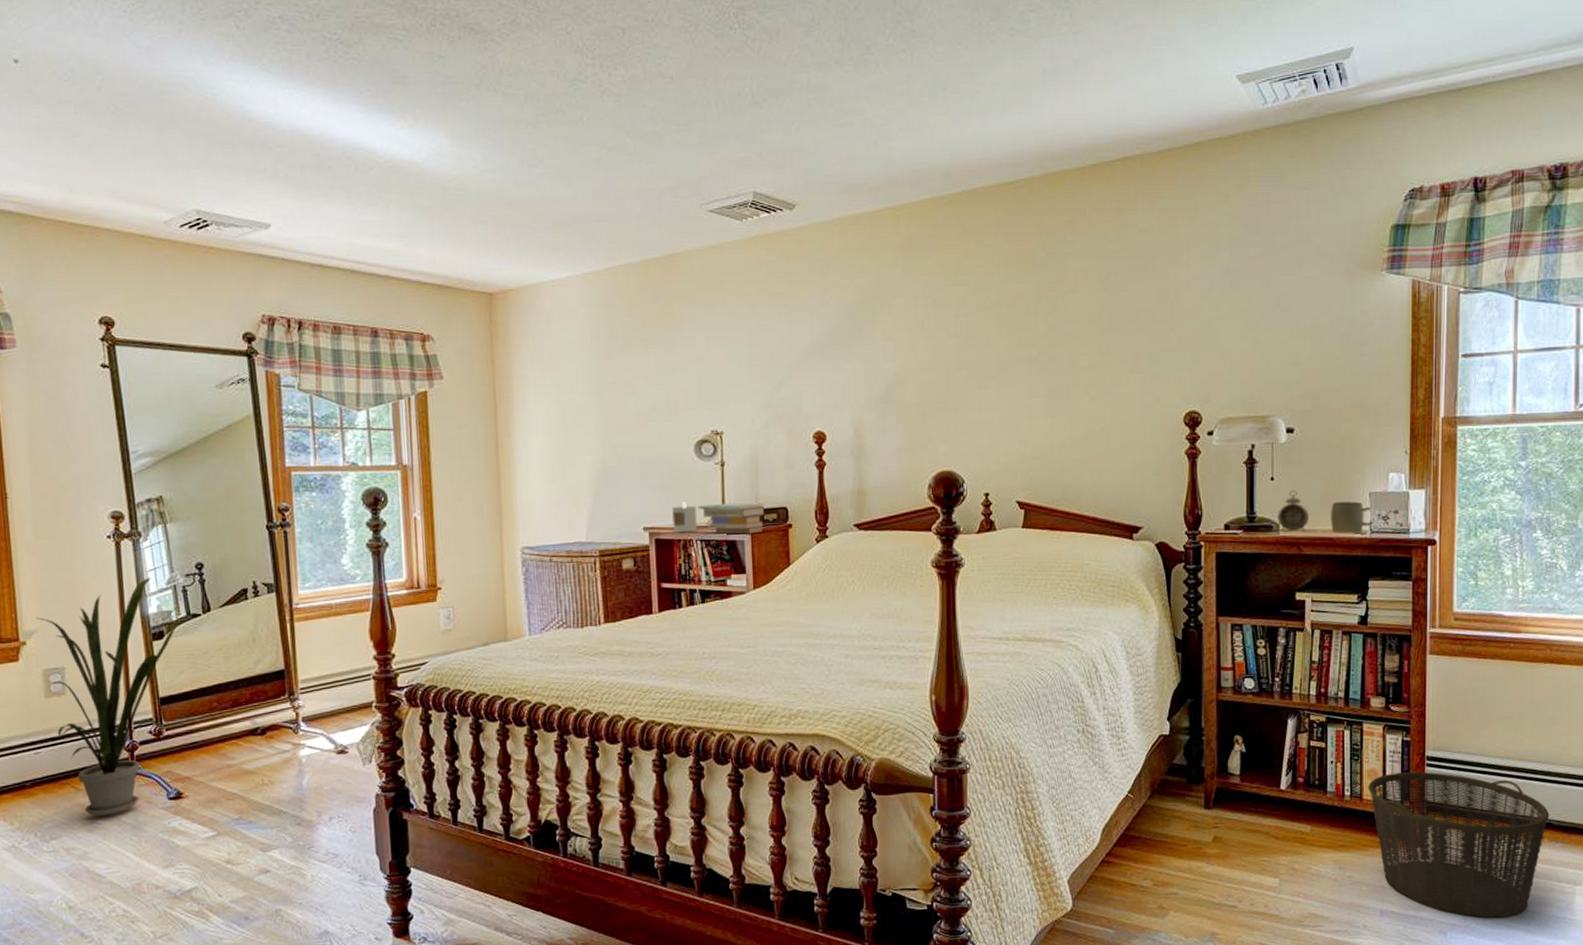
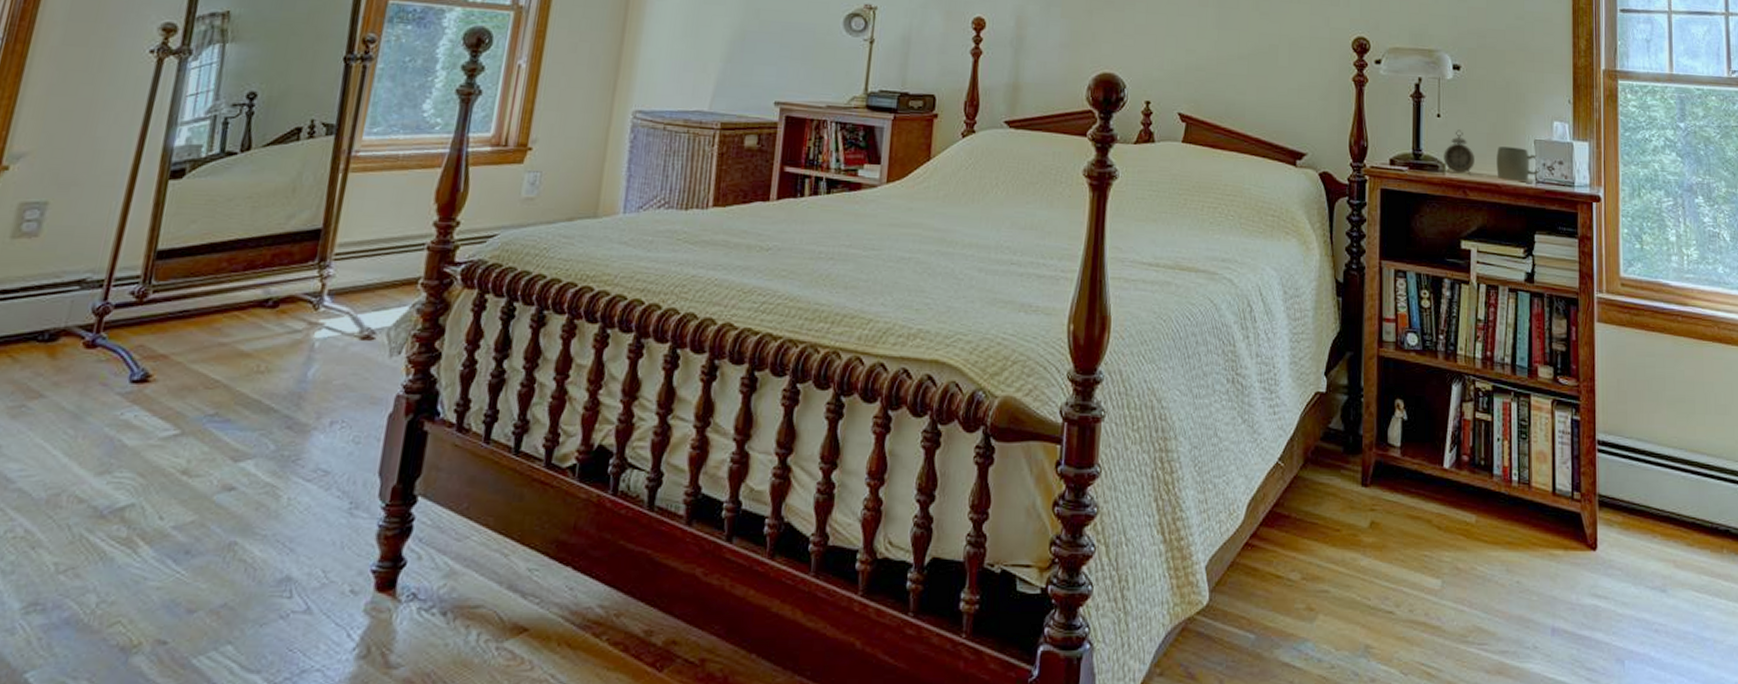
house plant: present [36,577,181,816] -> none [12,103,215,397]
candle: present [672,502,698,533] -> none [807,78,837,113]
books: present [698,503,764,535] -> none [838,83,911,121]
basket: present [1368,771,1550,918] -> none [1537,457,1727,645]

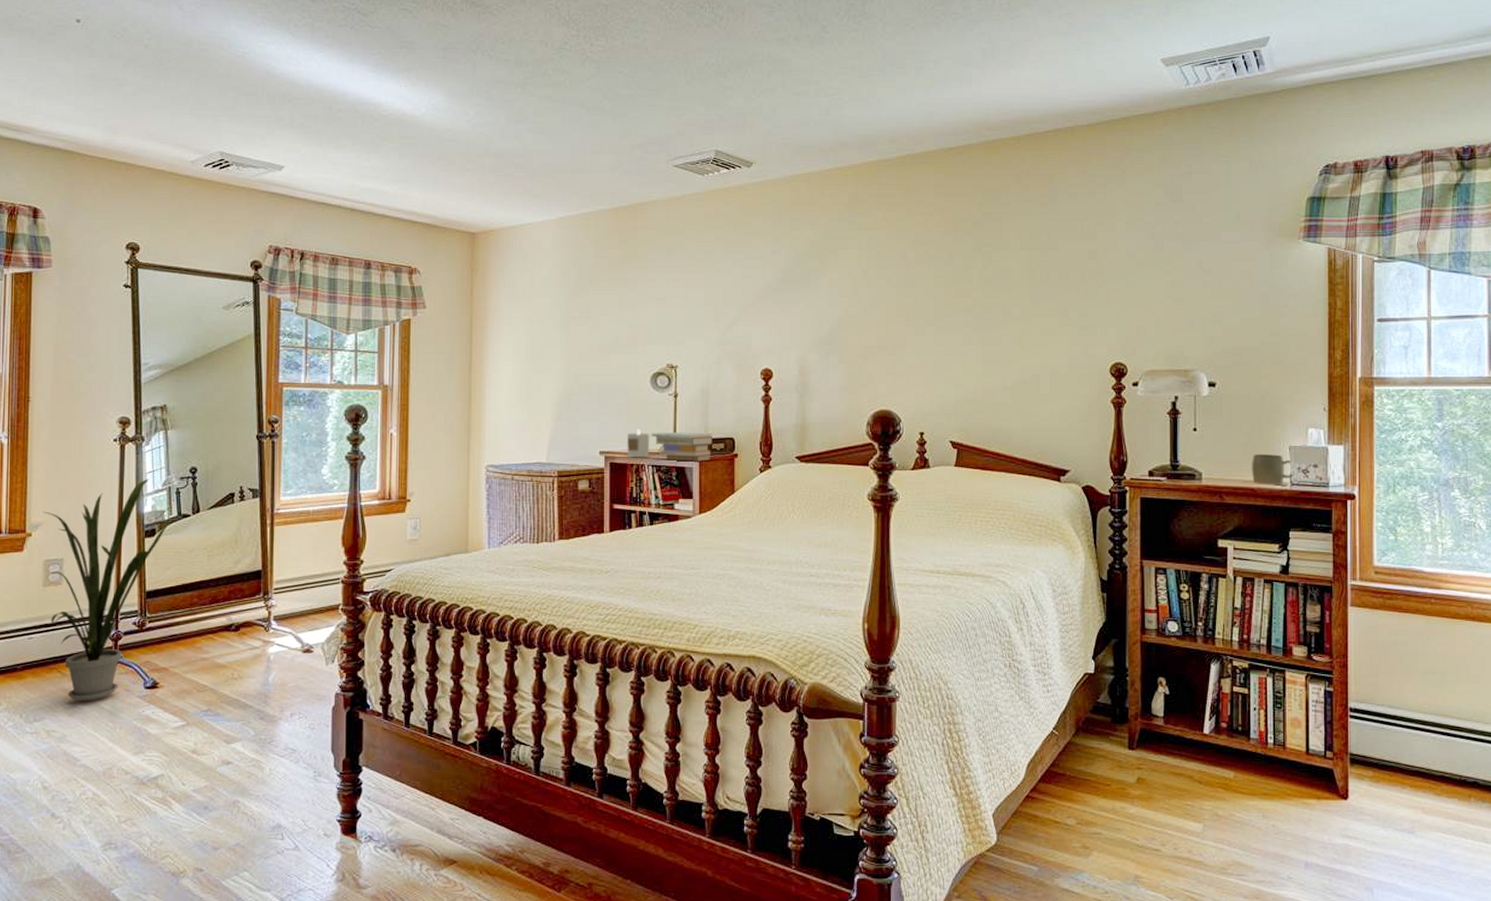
house plant: none [12,103,215,397] -> present [43,479,173,700]
candle: none [807,78,837,113] -> present [627,429,650,458]
books: none [838,83,911,121] -> present [651,432,713,462]
alarm clock: present [1444,129,1474,176] -> none [1200,441,1230,482]

